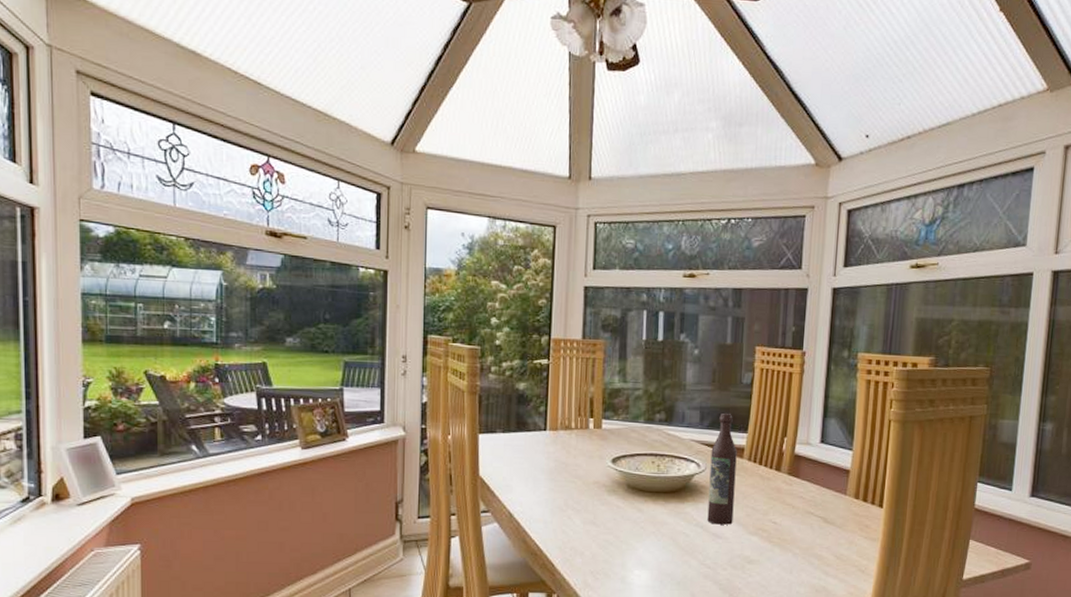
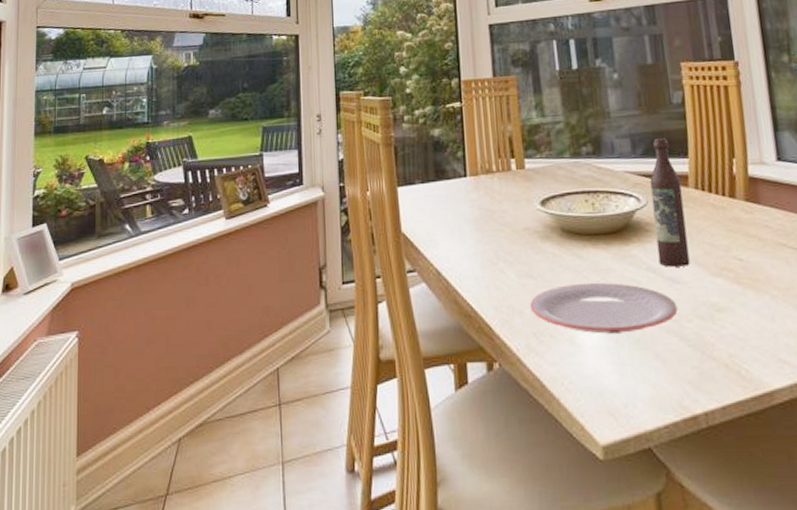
plate: none [591,533,716,576] -> present [530,283,678,334]

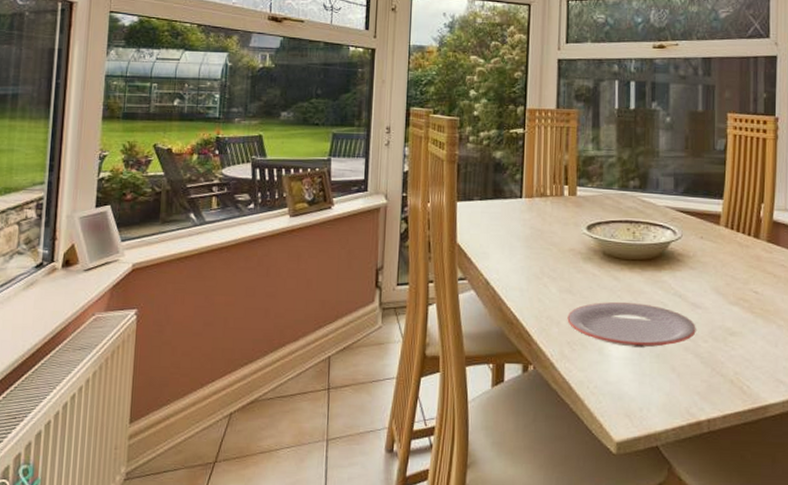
wine bottle: present [650,138,690,267] -> none [685,180,713,294]

